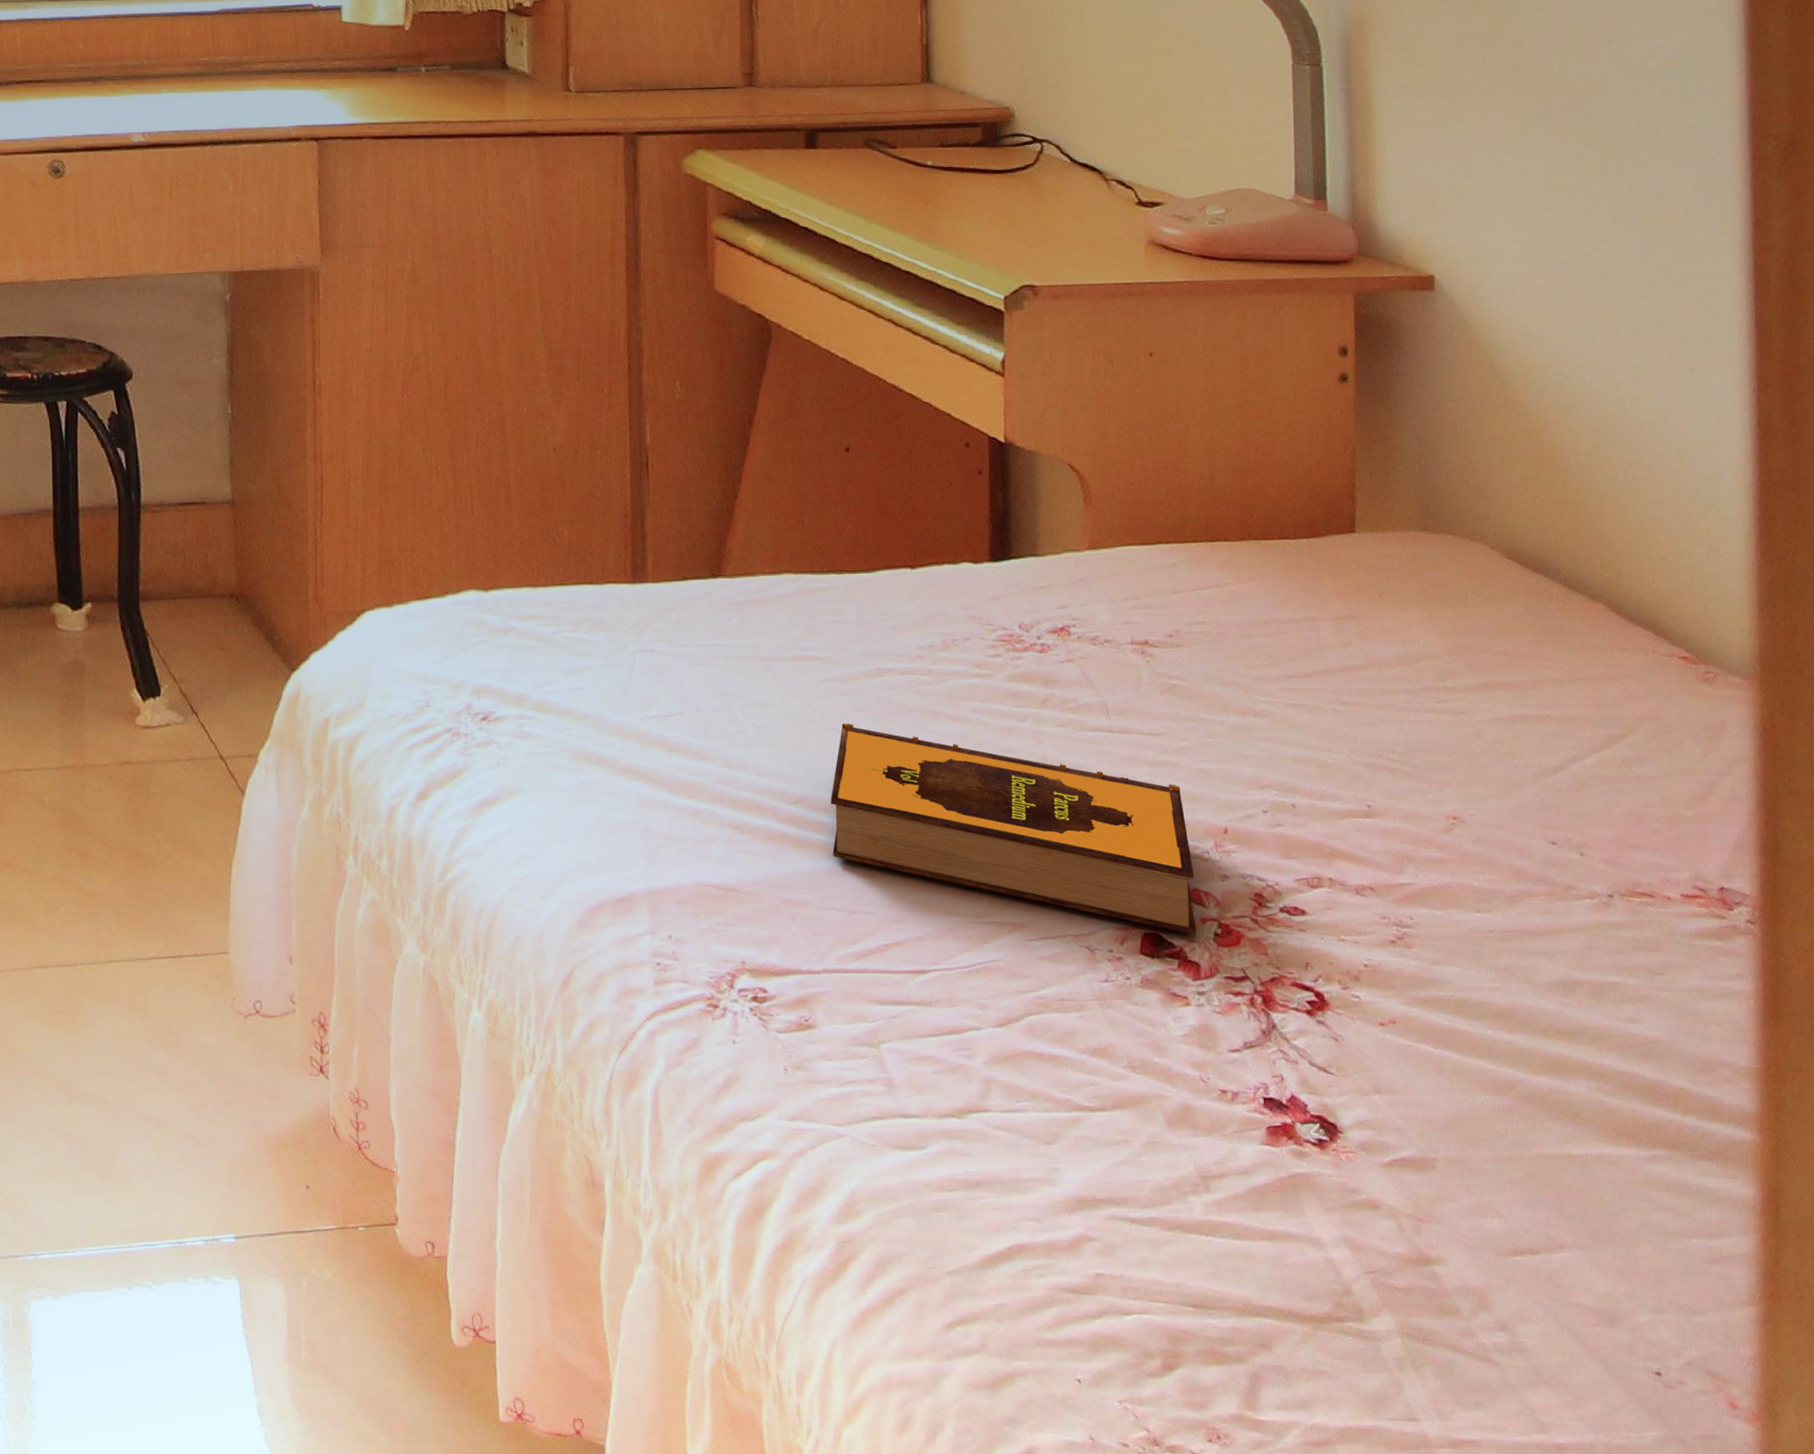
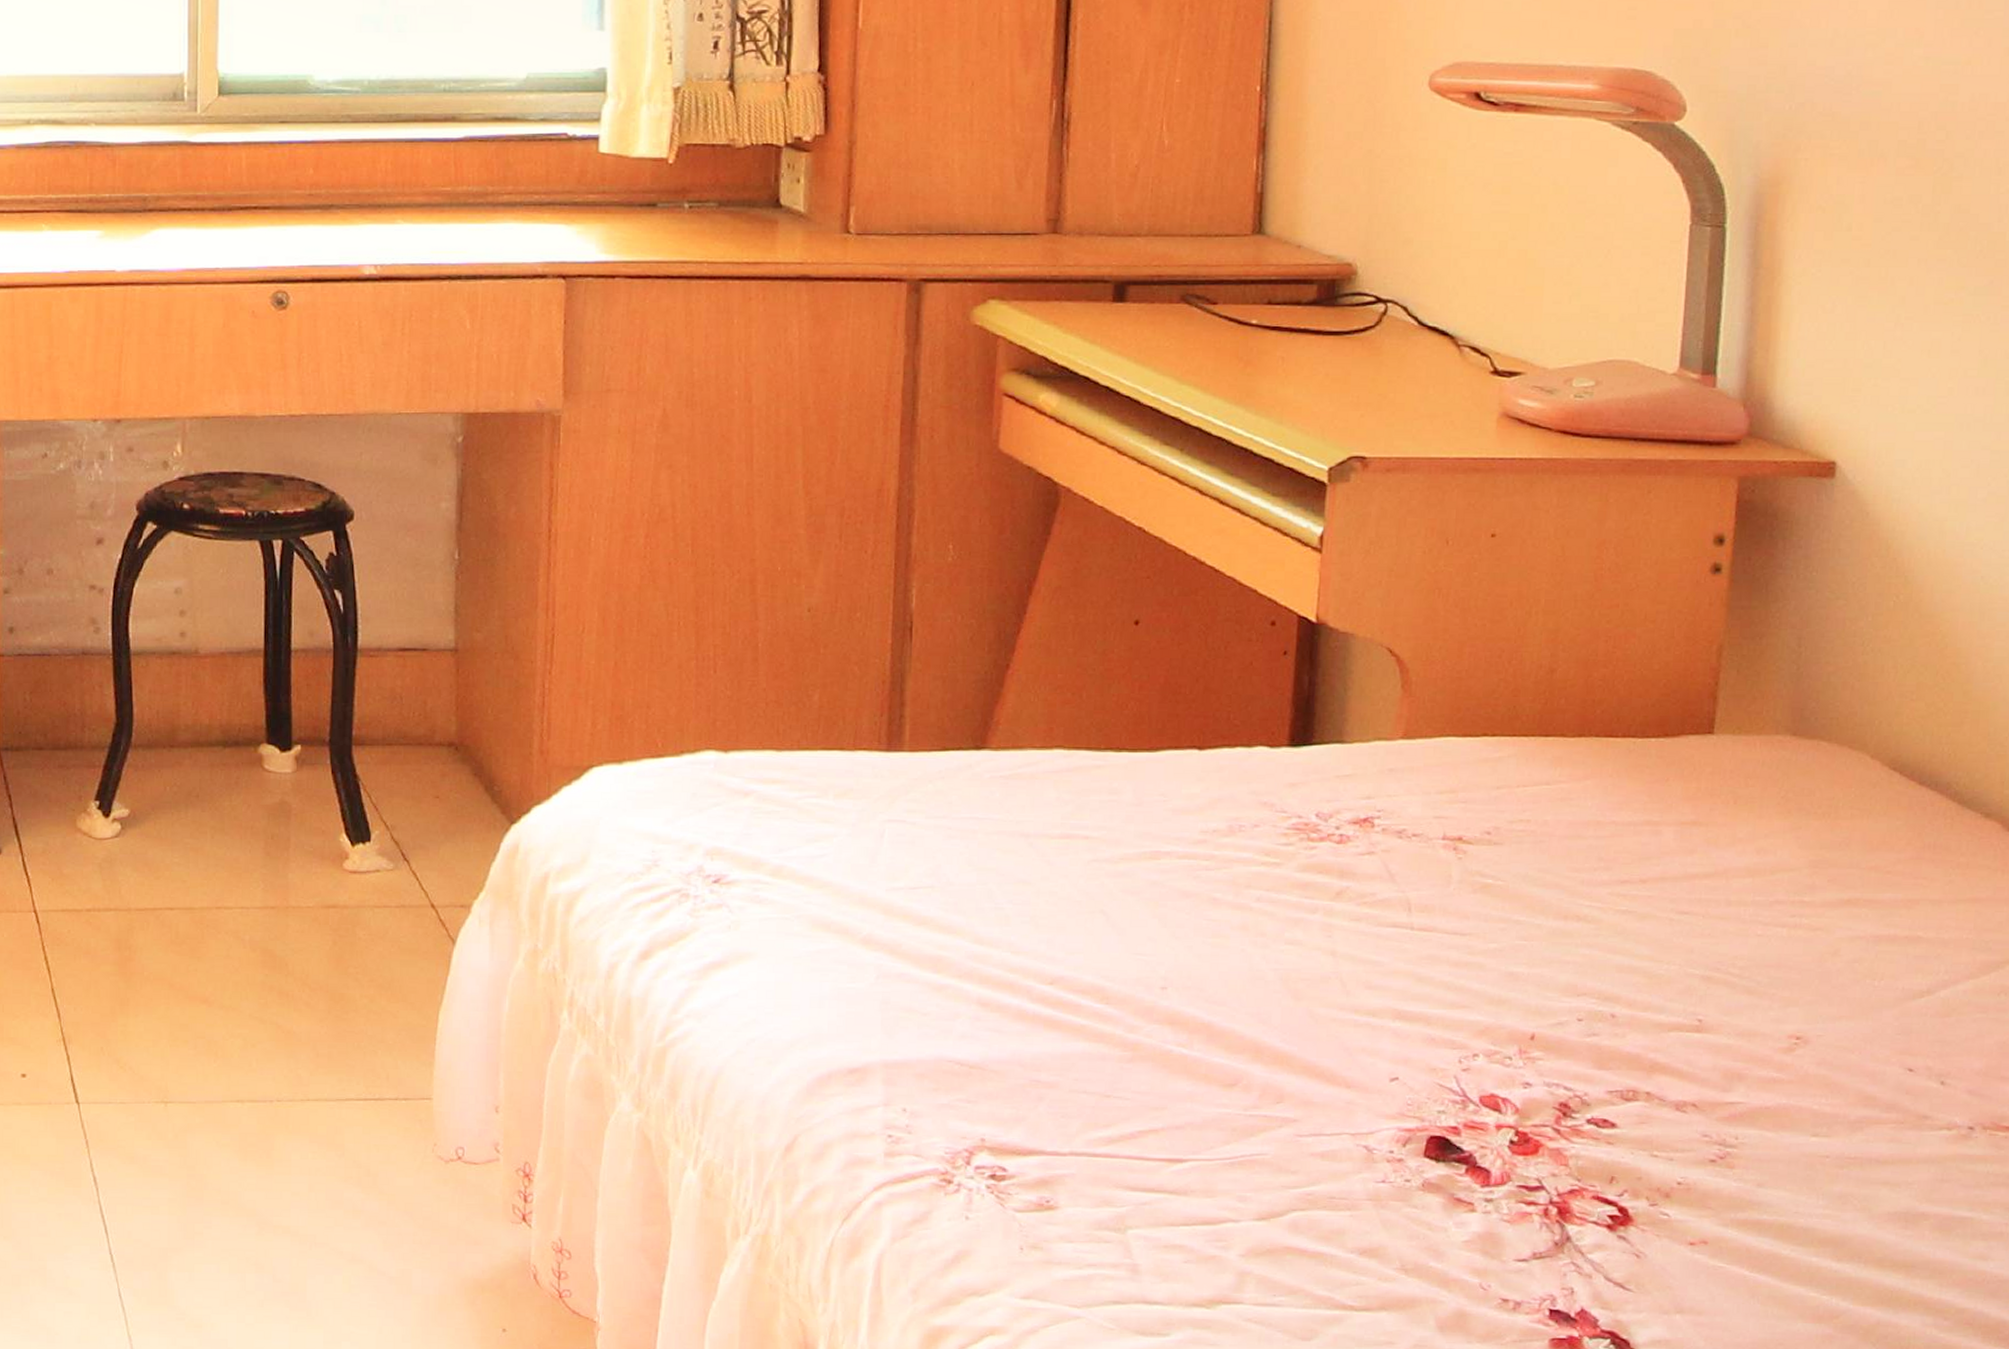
hardback book: present [830,723,1197,935] -> none [1089,906,1493,1142]

